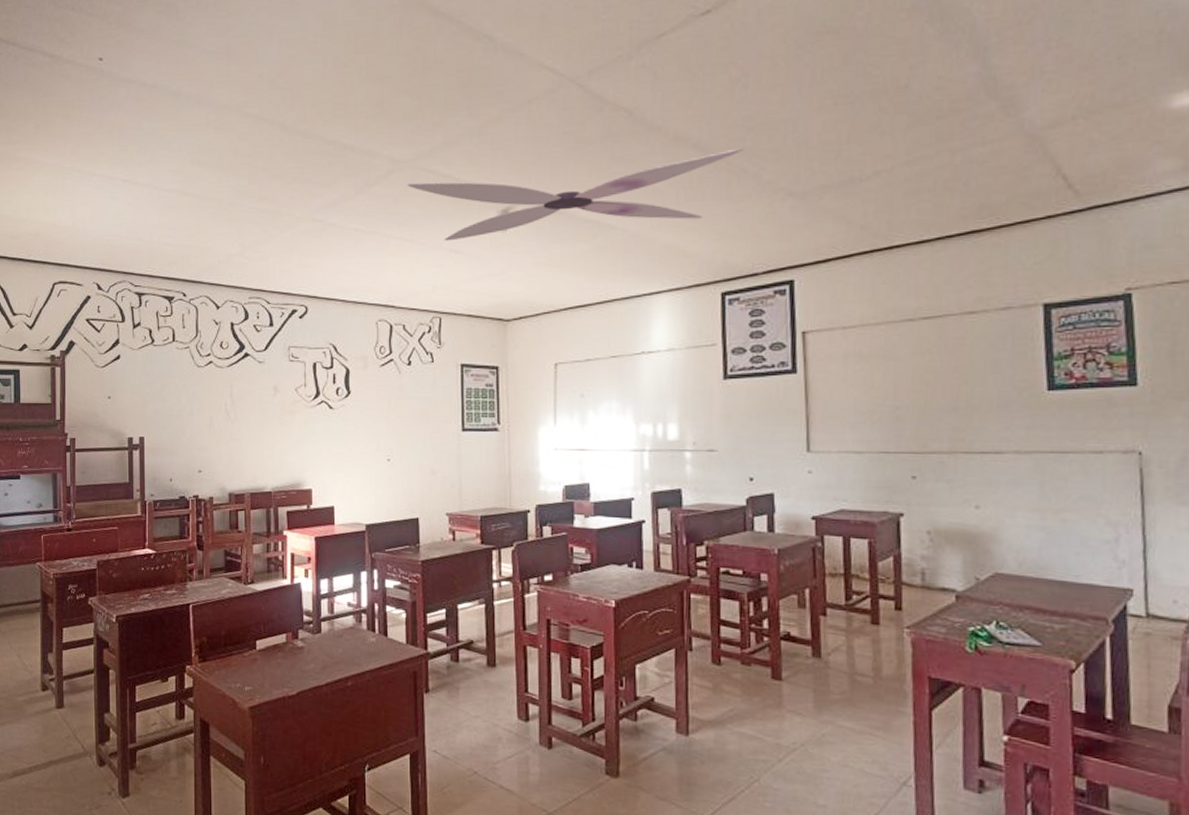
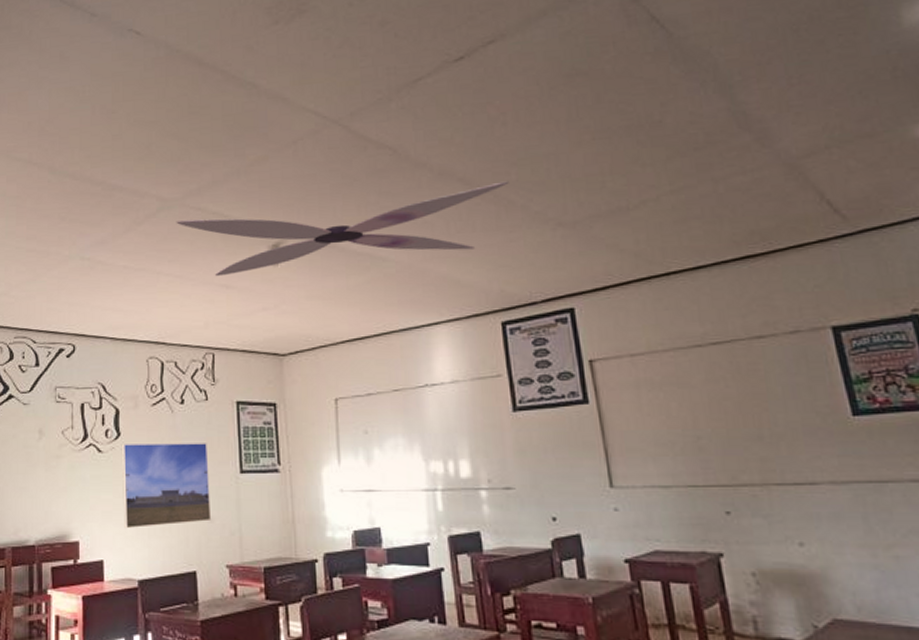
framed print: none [351,402,434,479] -> present [121,443,212,529]

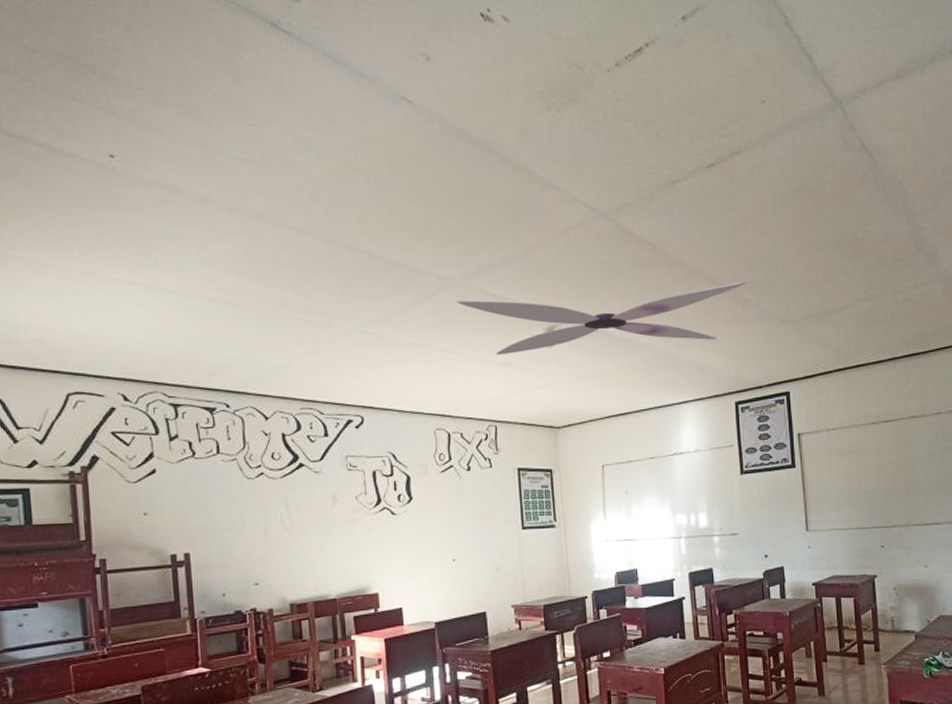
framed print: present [121,443,212,529] -> none [413,504,498,580]

